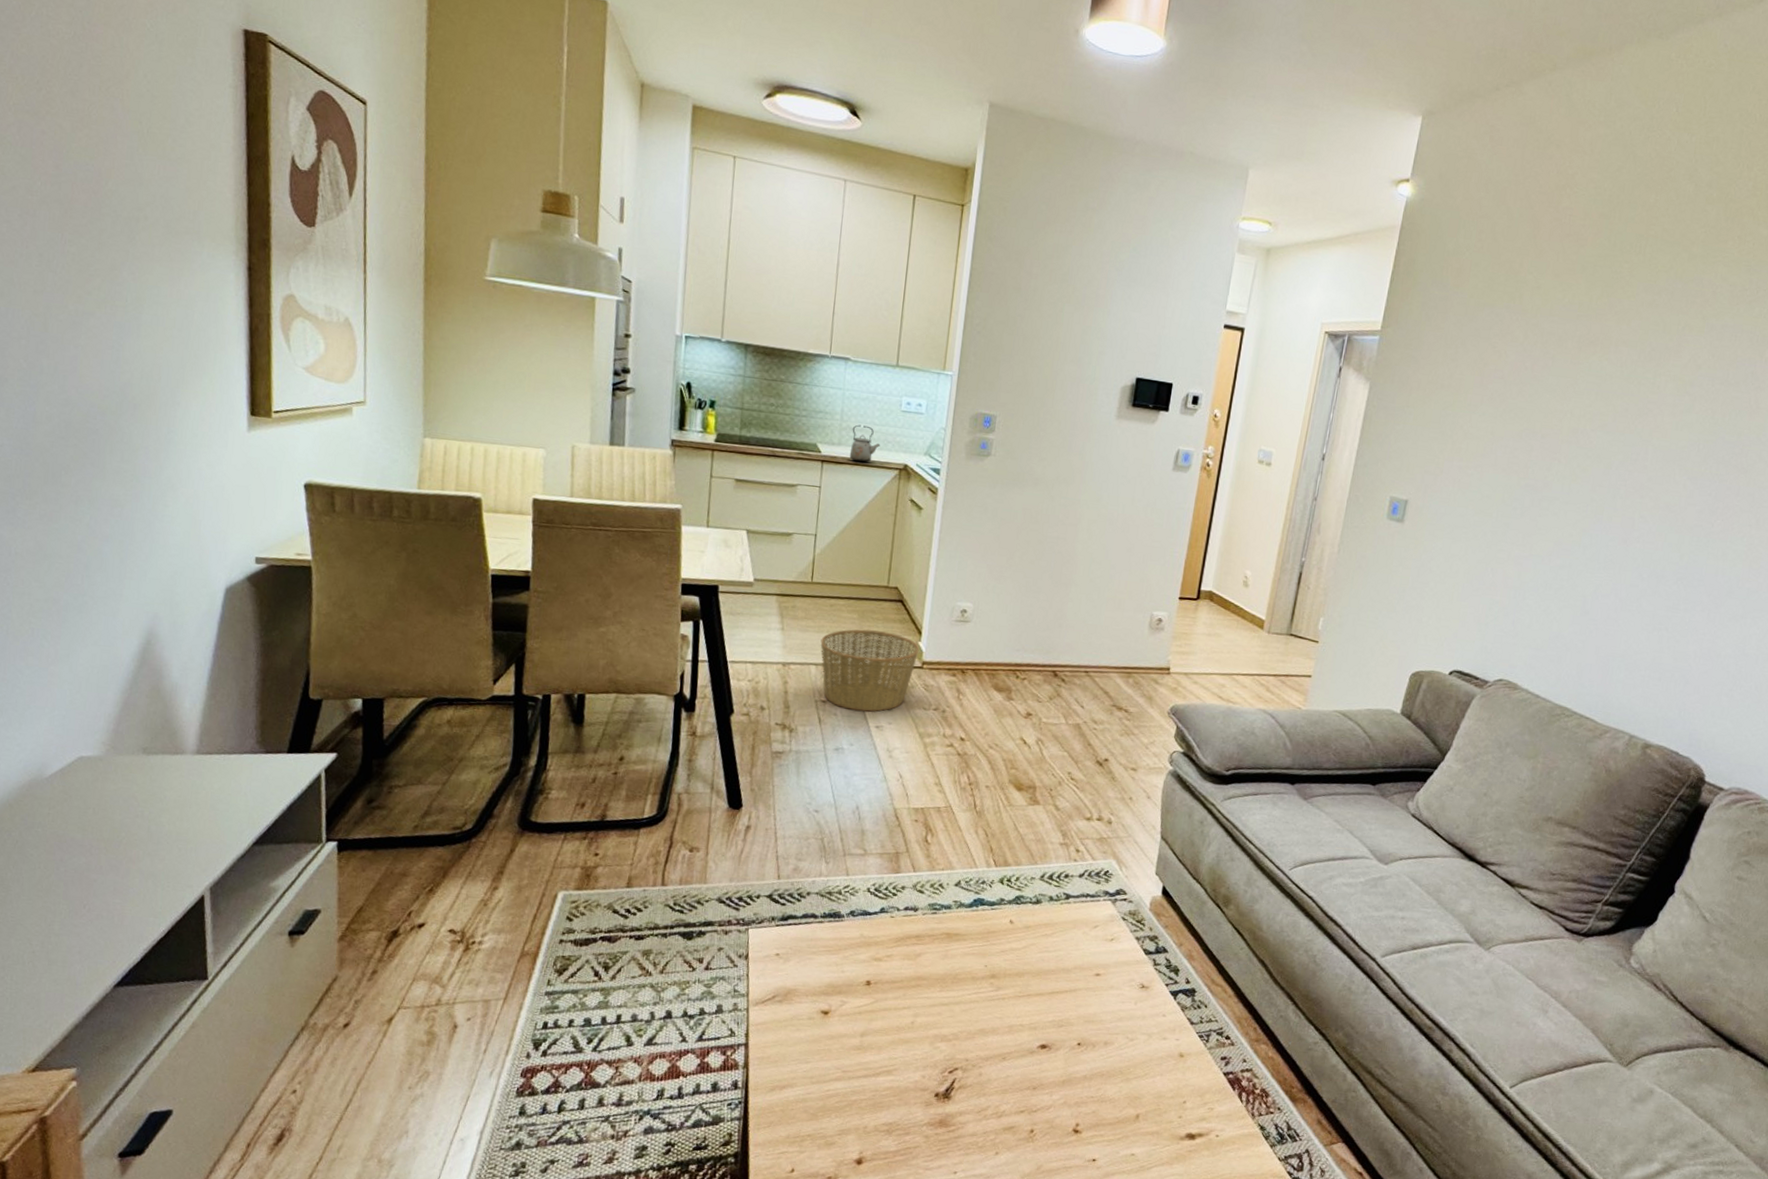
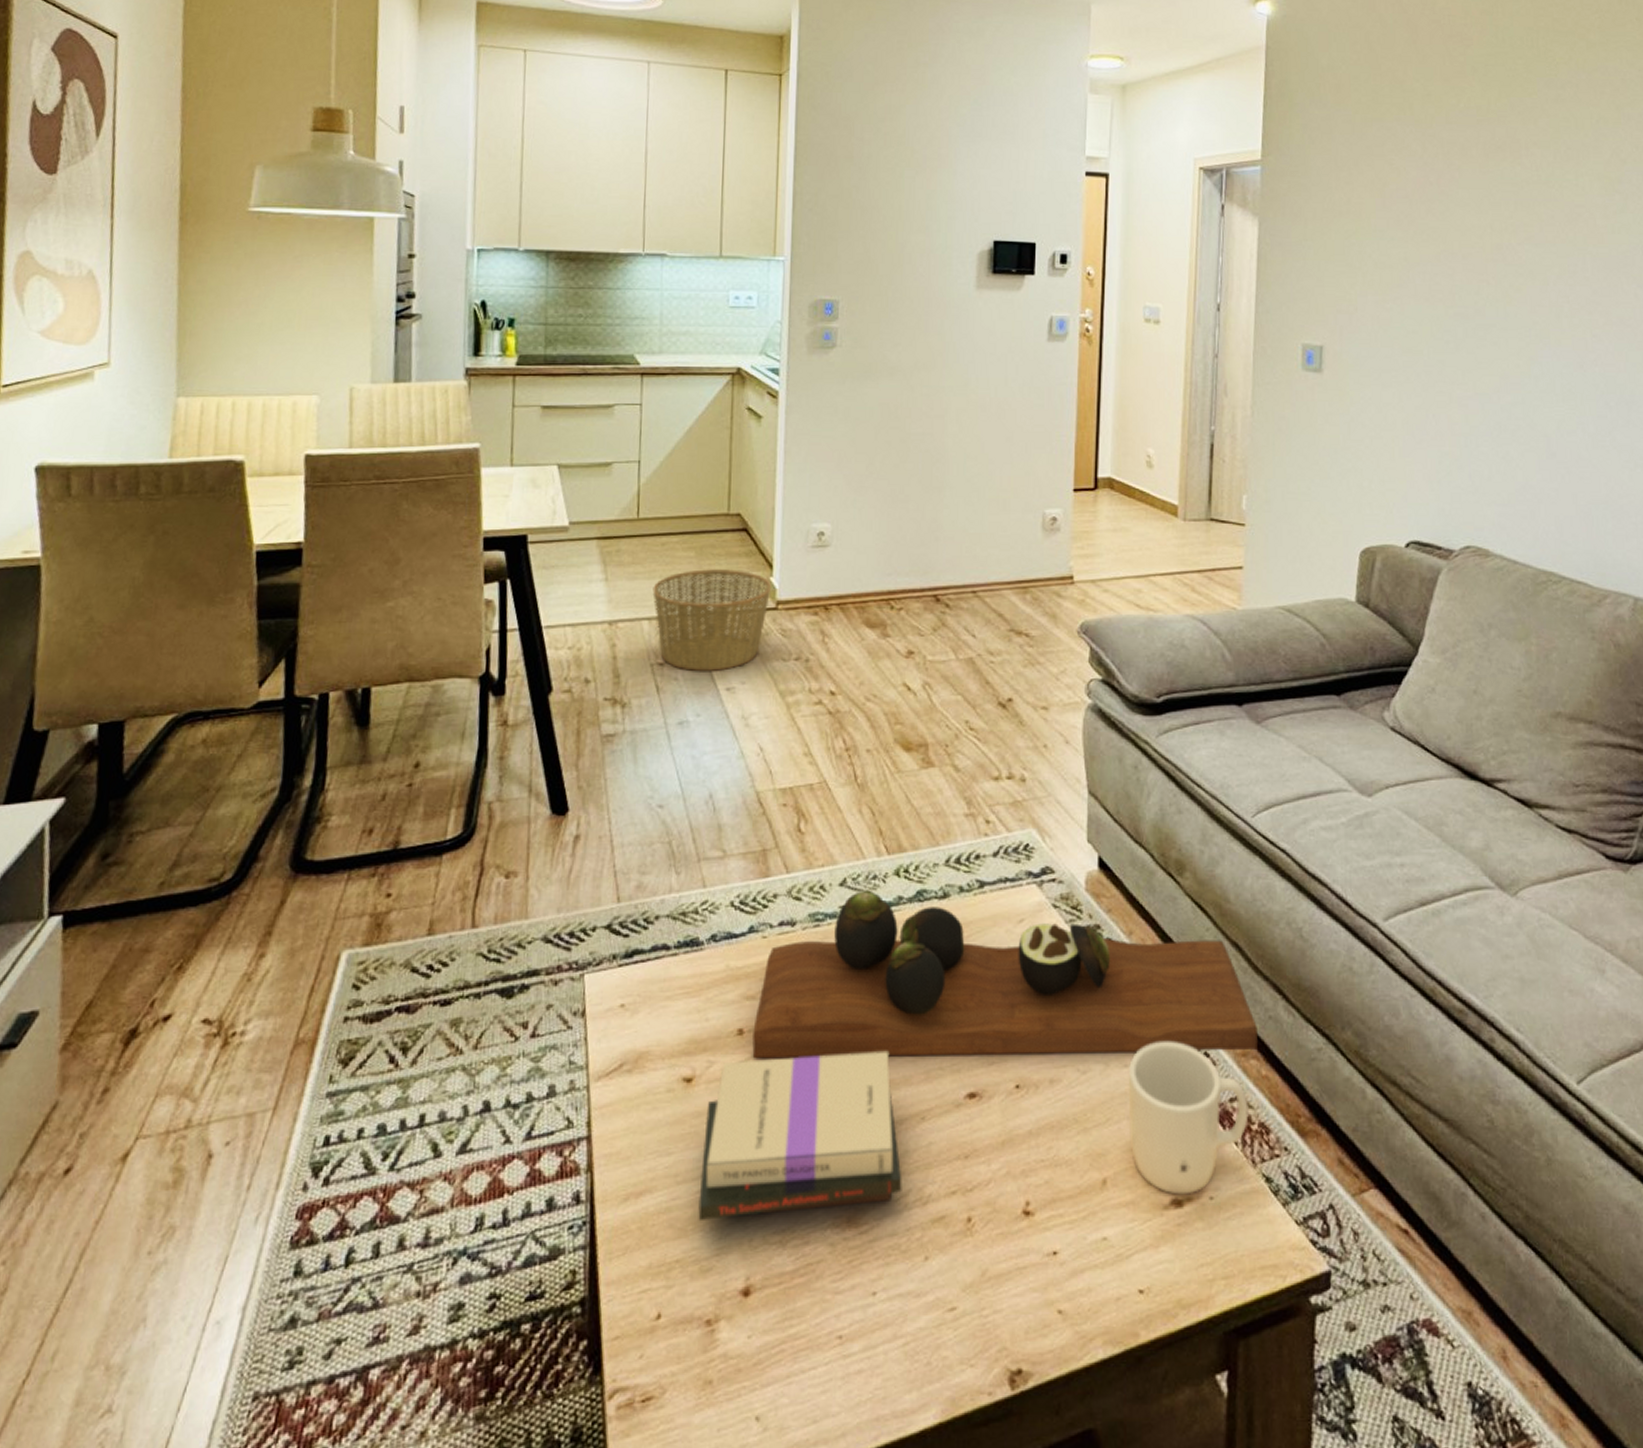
books: none [826,1003,984,1113] -> present [698,1052,902,1222]
kettle: present [849,424,881,463] -> none [673,328,708,371]
decorative tray: none [876,891,1270,1038] -> present [752,891,1258,1059]
mug: none [1160,1024,1255,1132] -> present [1128,1042,1249,1195]

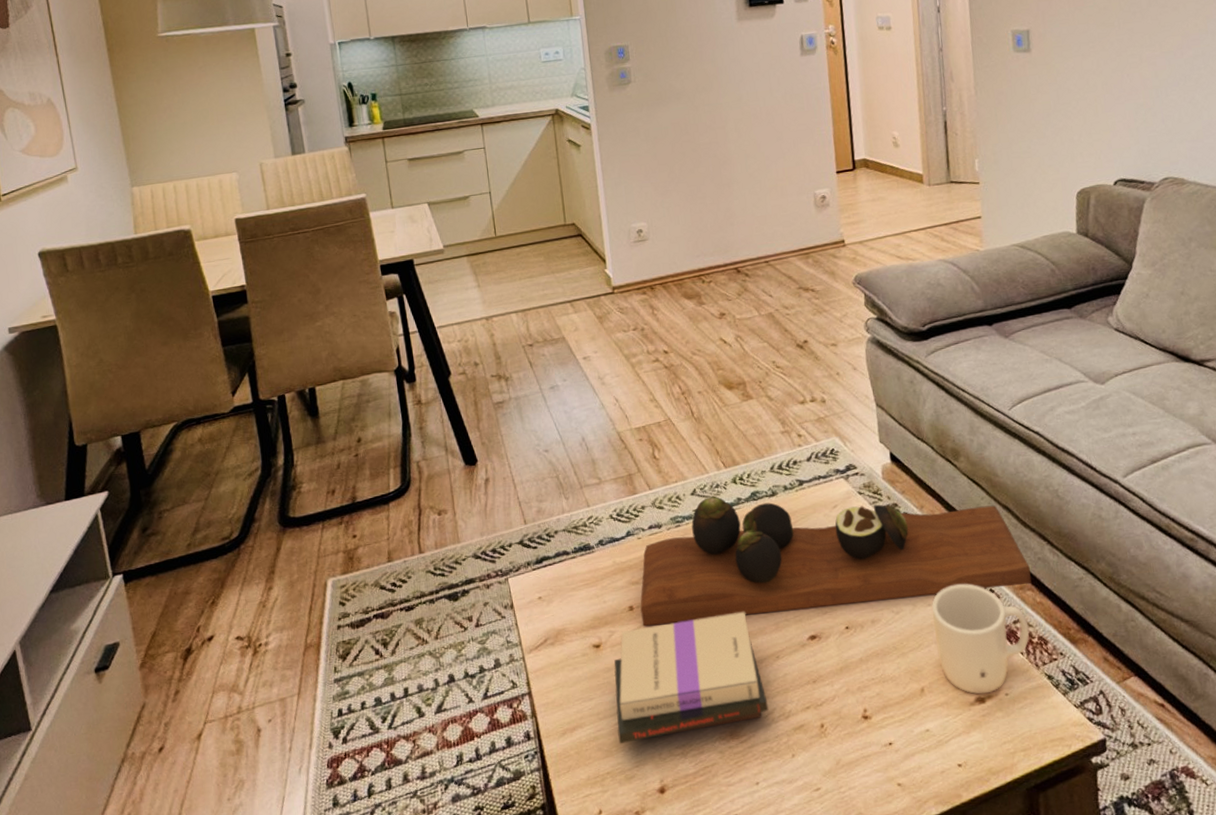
basket: present [652,569,772,671] -> none [515,266,607,348]

